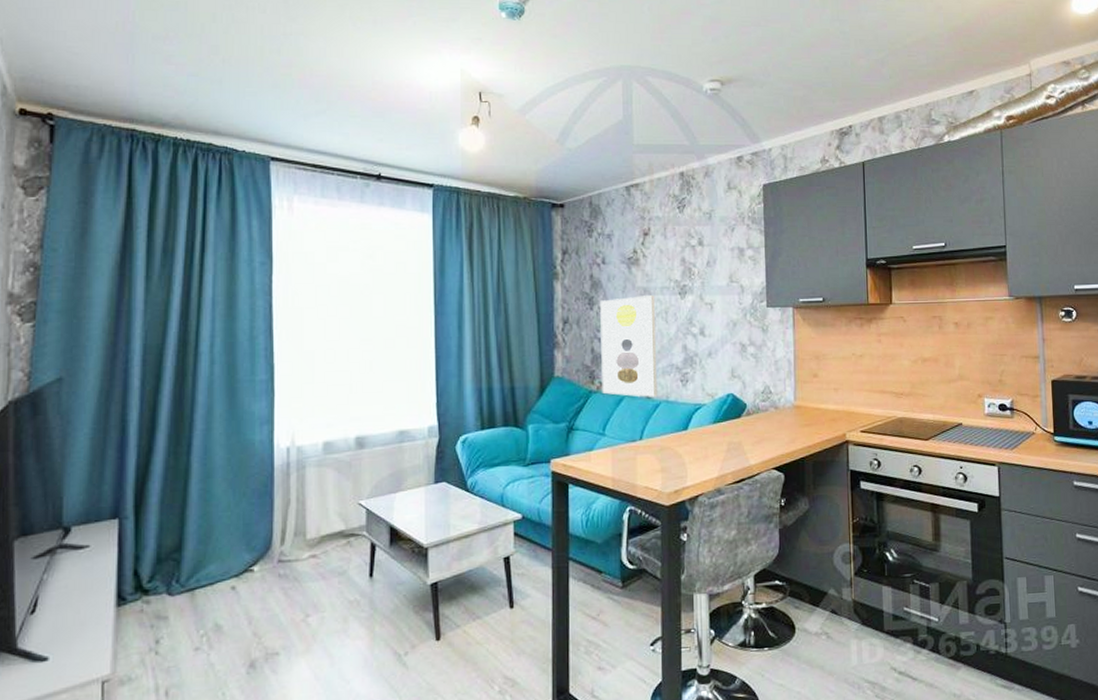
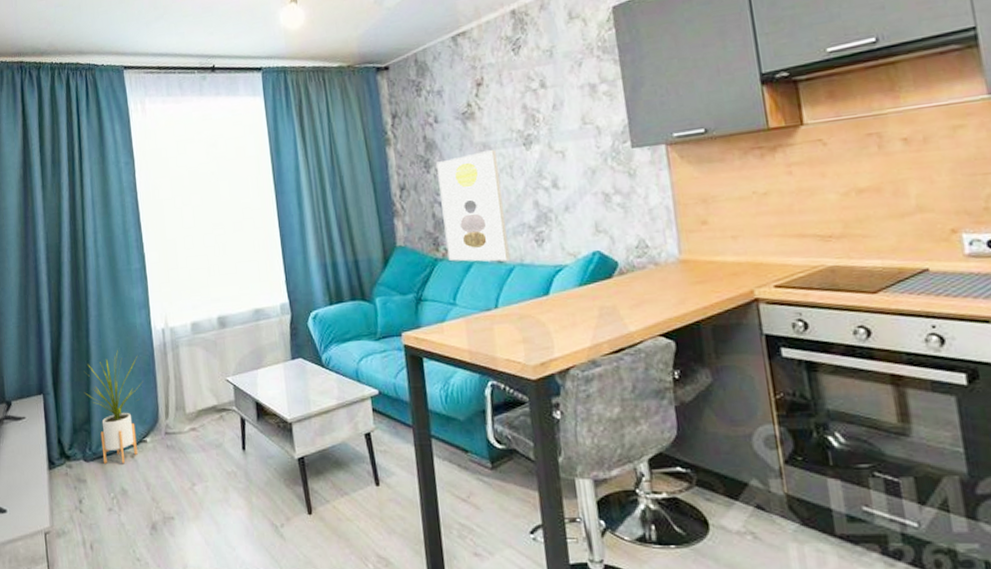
house plant: none [177,469,256,597] -> present [84,350,143,464]

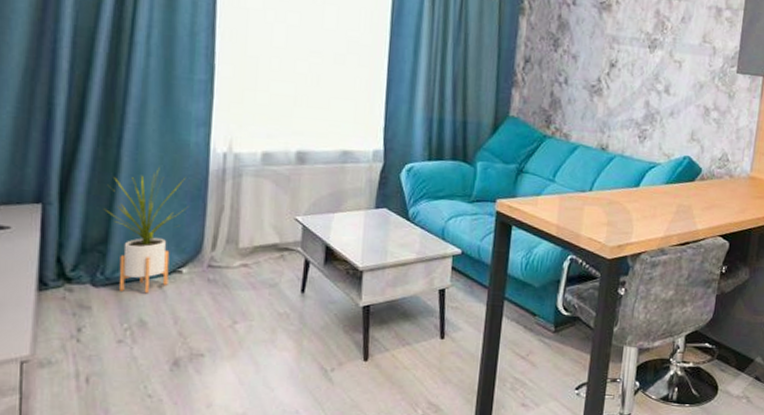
wall art: present [436,150,511,262] -> none [556,43,623,150]

